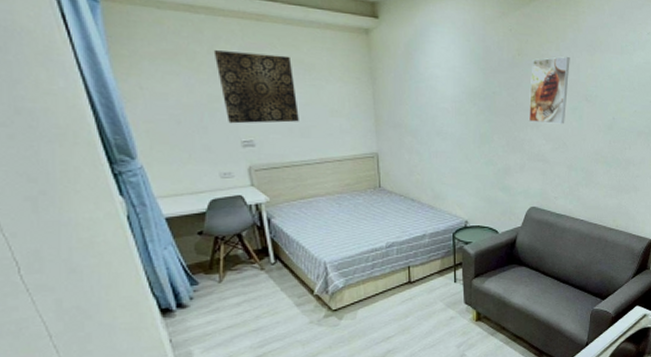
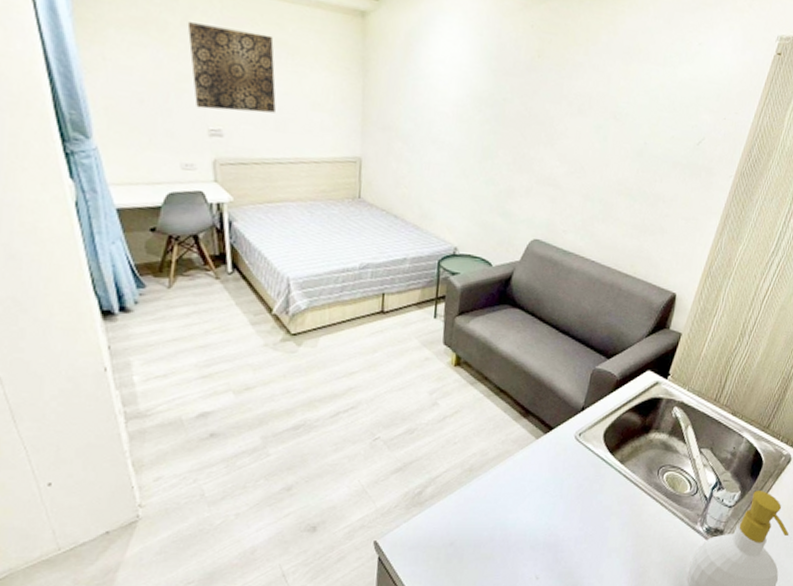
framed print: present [528,57,570,124] -> none [542,63,600,145]

